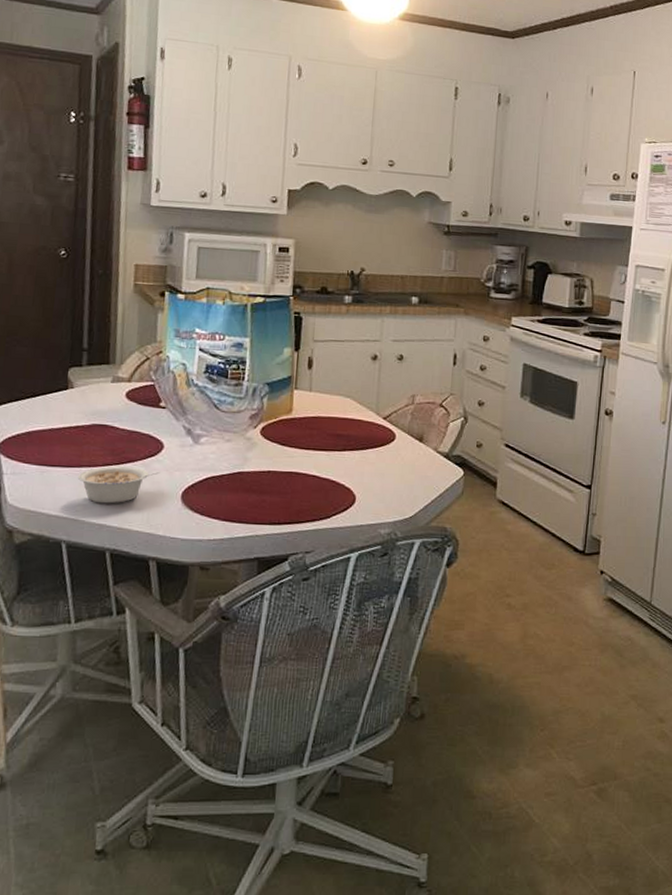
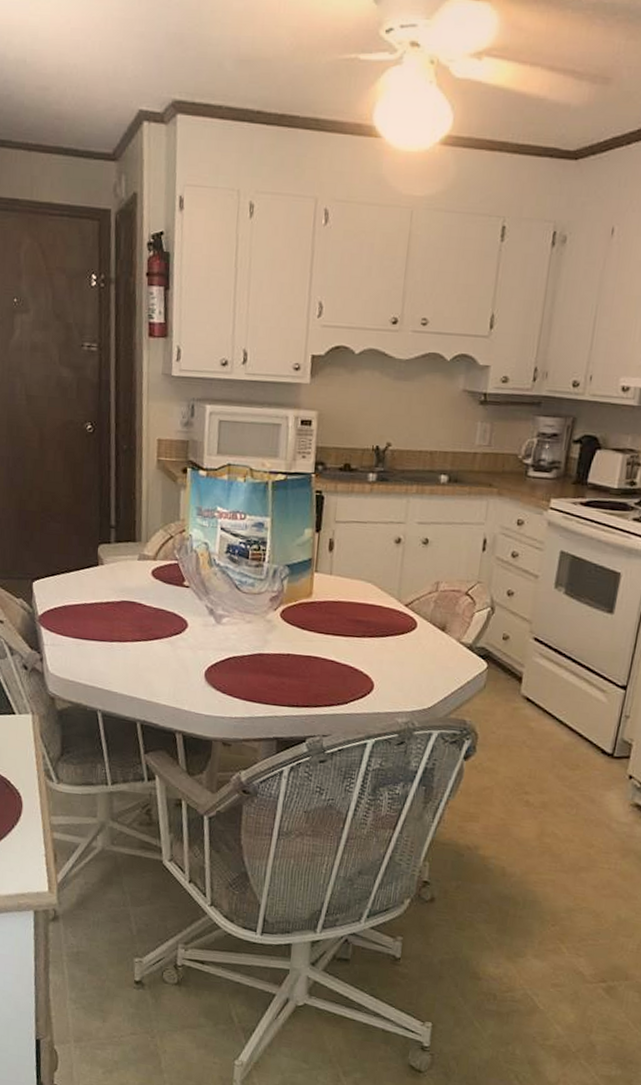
legume: present [77,466,161,504] -> none [109,642,185,678]

